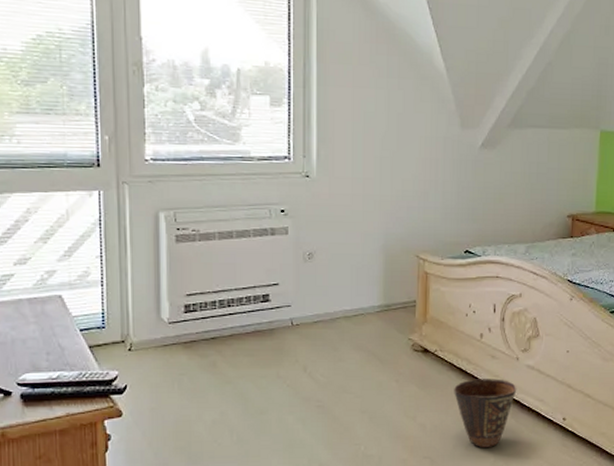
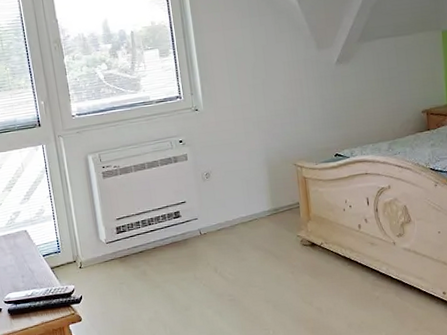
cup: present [454,379,517,447] -> none [342,262,398,324]

